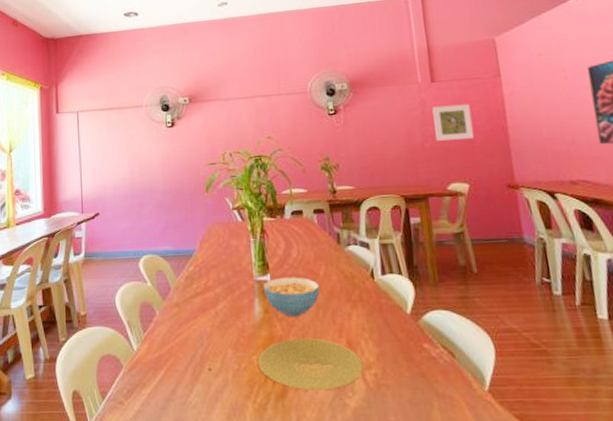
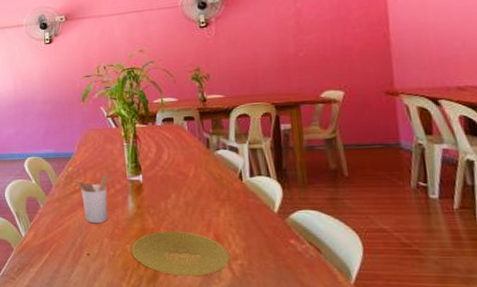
utensil holder: none [197,274,234,332] -> present [75,174,109,224]
cereal bowl: present [262,277,320,317] -> none [135,177,190,212]
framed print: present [432,103,474,141] -> none [307,11,352,50]

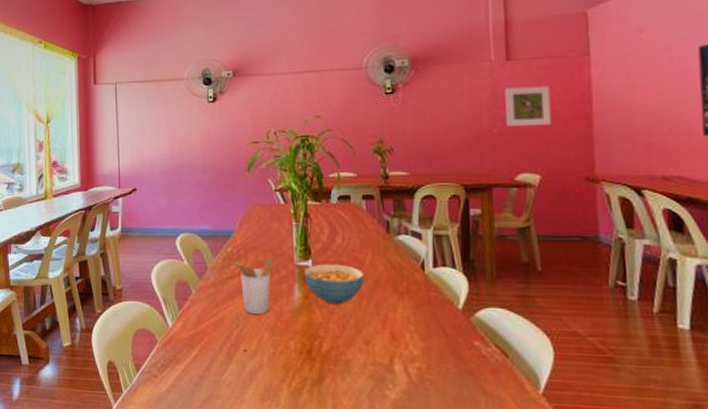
plate: present [131,231,230,277] -> none [295,326,407,380]
cereal bowl: none [135,177,190,212] -> present [303,264,365,304]
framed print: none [307,11,352,50] -> present [505,85,552,126]

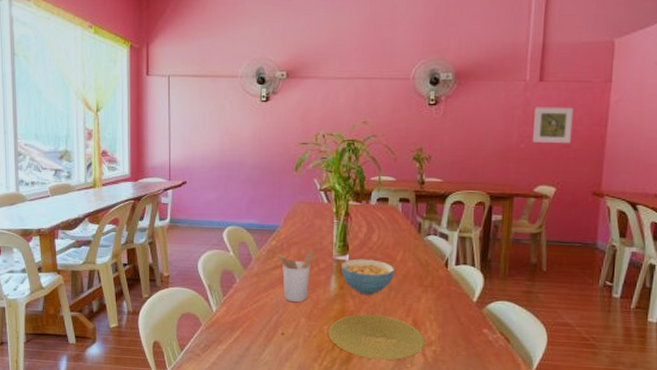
plate: none [295,326,407,380] -> present [328,314,425,361]

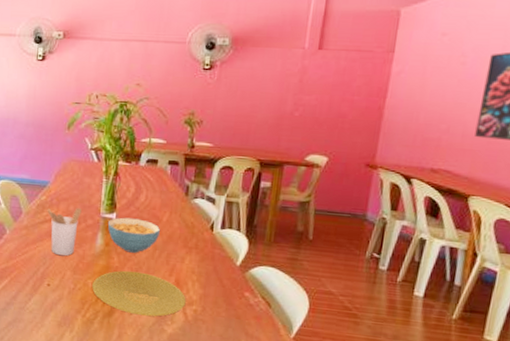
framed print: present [533,107,574,143] -> none [308,75,352,113]

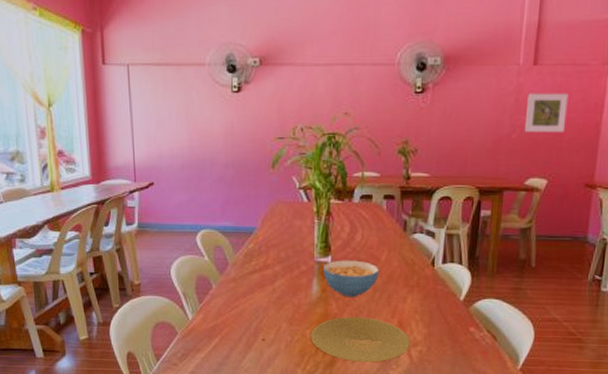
utensil holder: present [47,208,82,256] -> none [256,254,294,307]
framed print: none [308,75,352,113] -> present [525,93,569,132]

